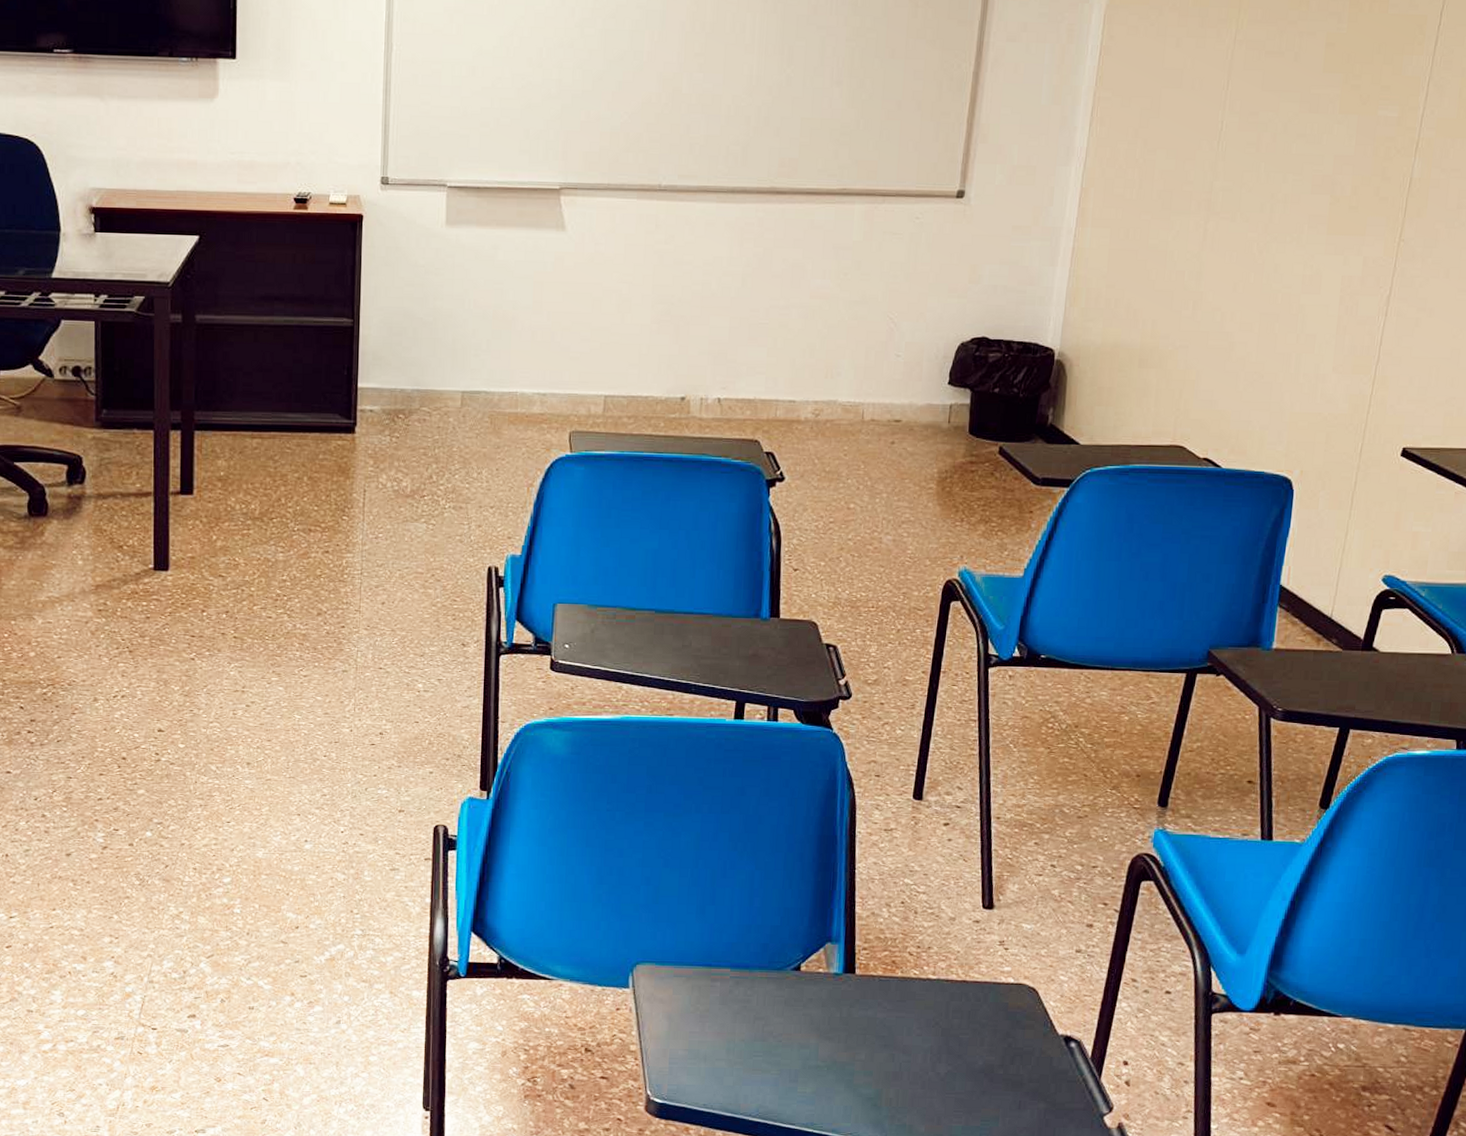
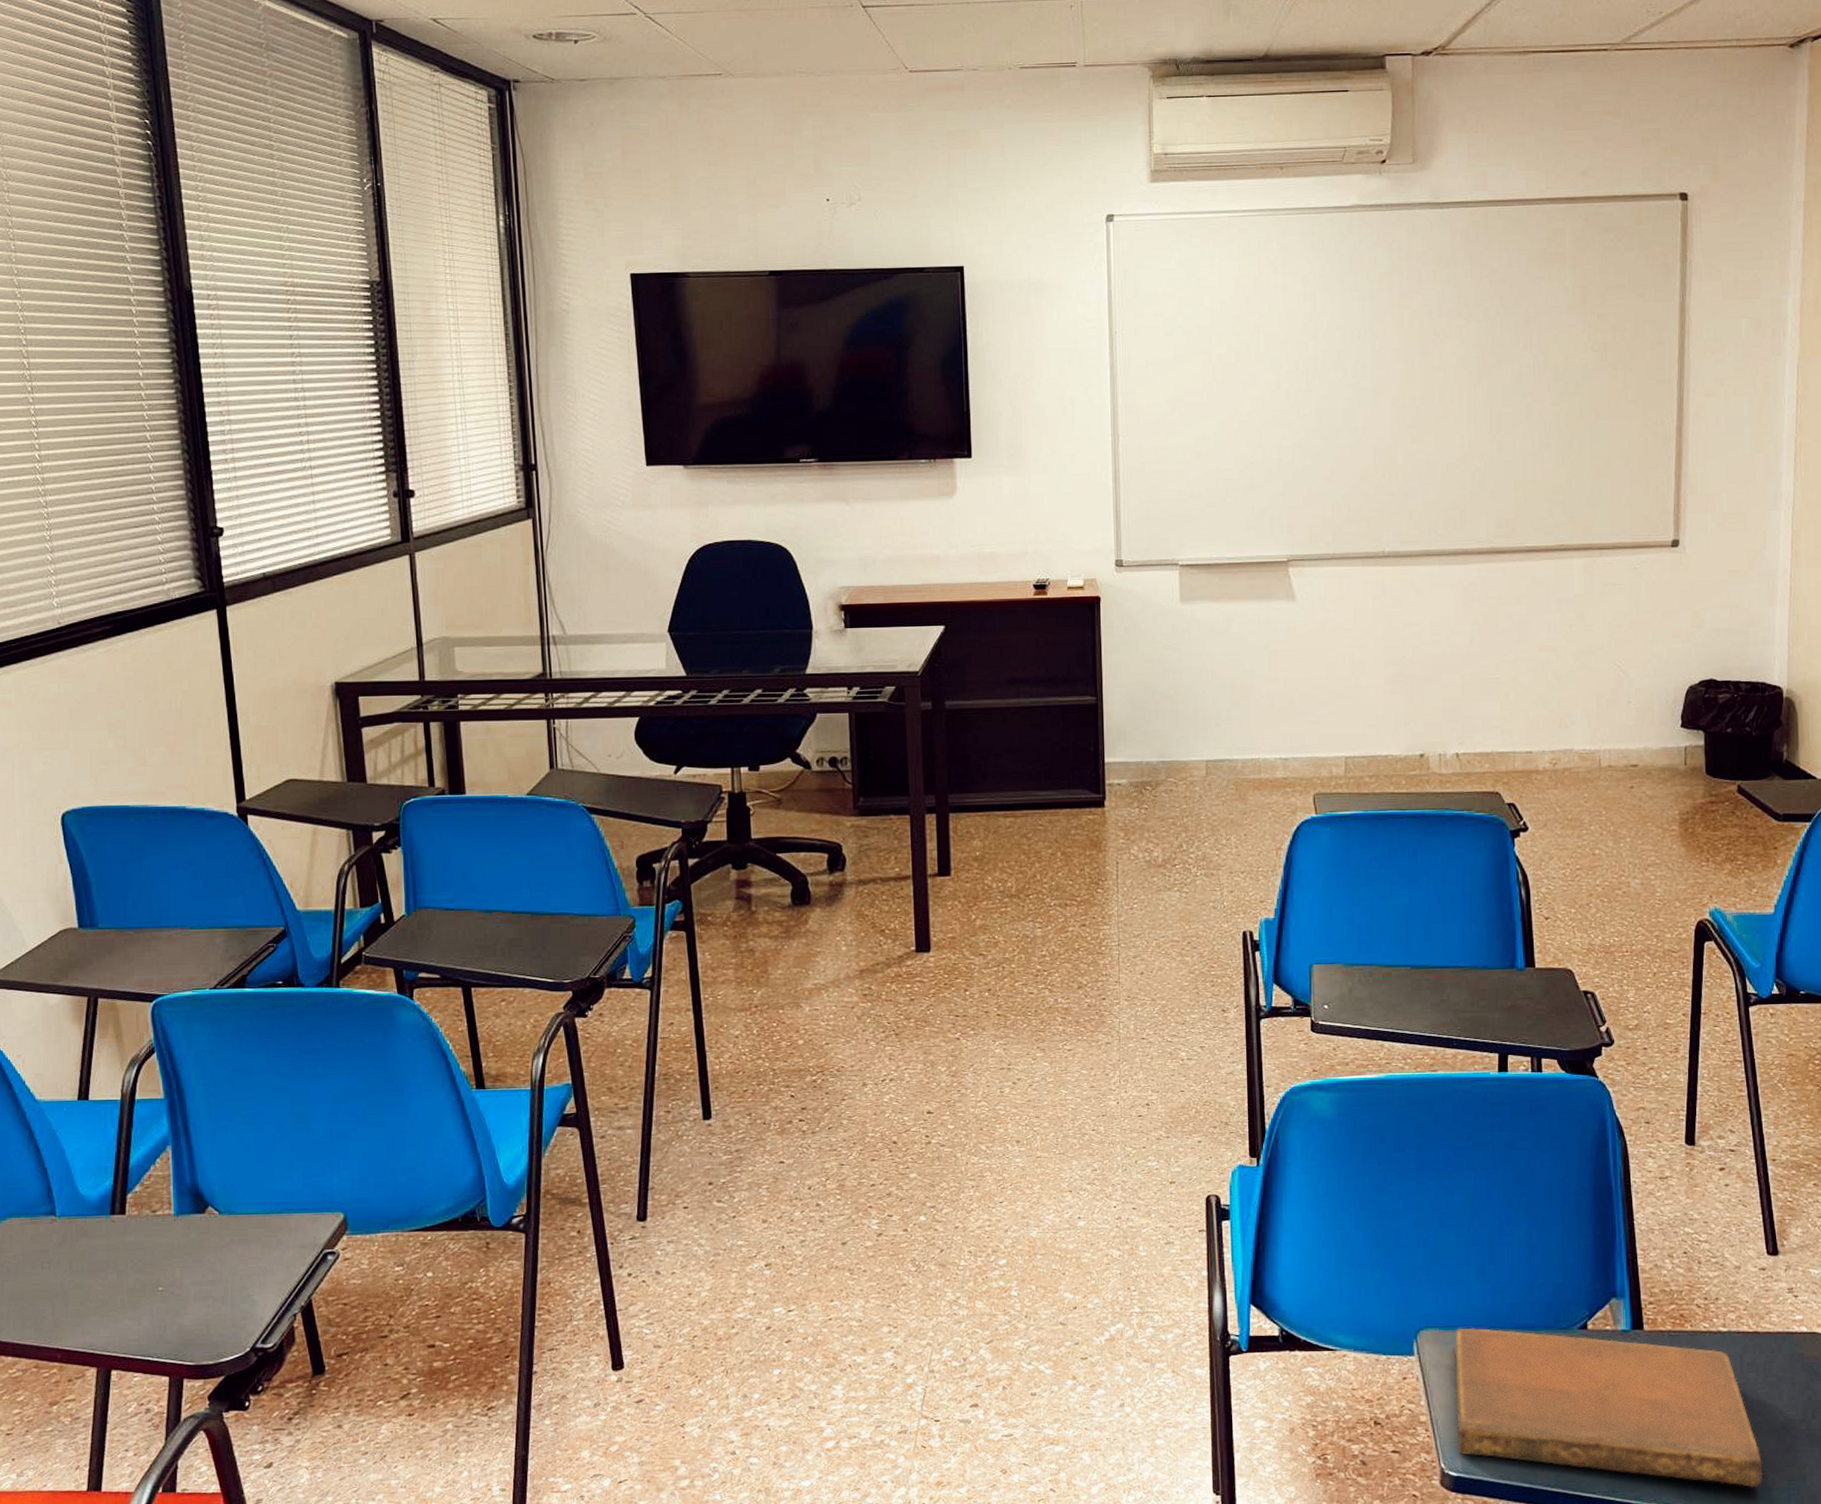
notebook: none [664,964,959,1126] -> present [1454,1327,1763,1488]

